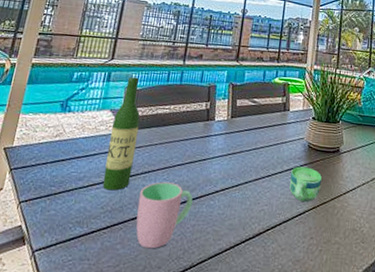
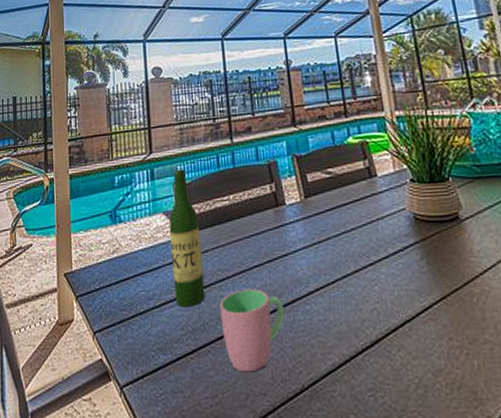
cup: present [289,166,323,203] -> none [399,245,446,293]

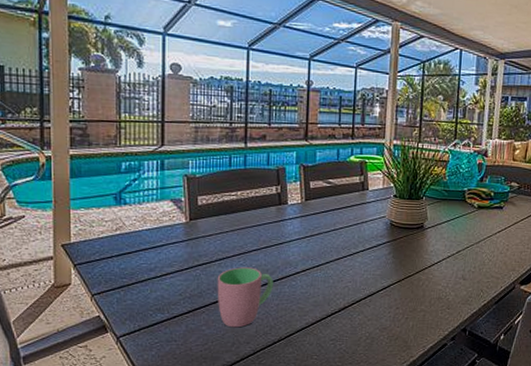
wine bottle: present [169,169,205,307] -> none [175,163,206,278]

